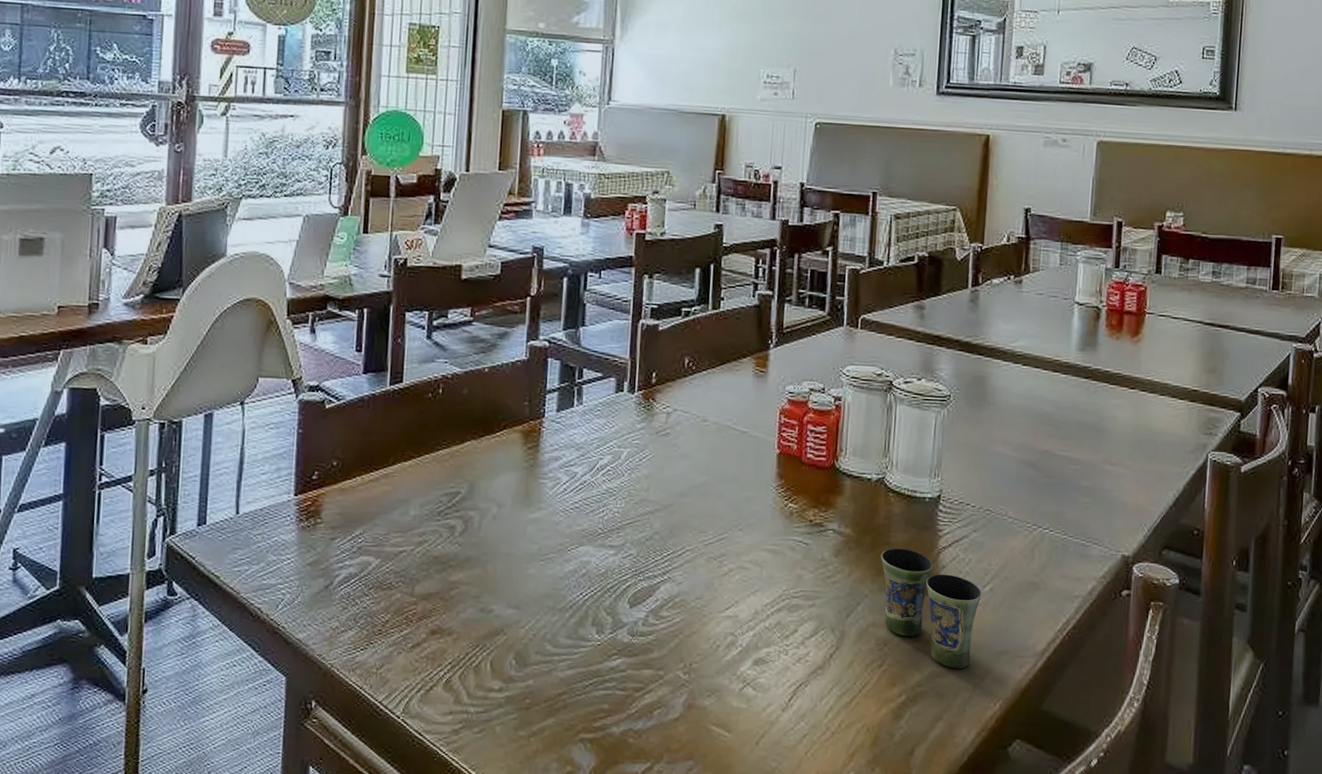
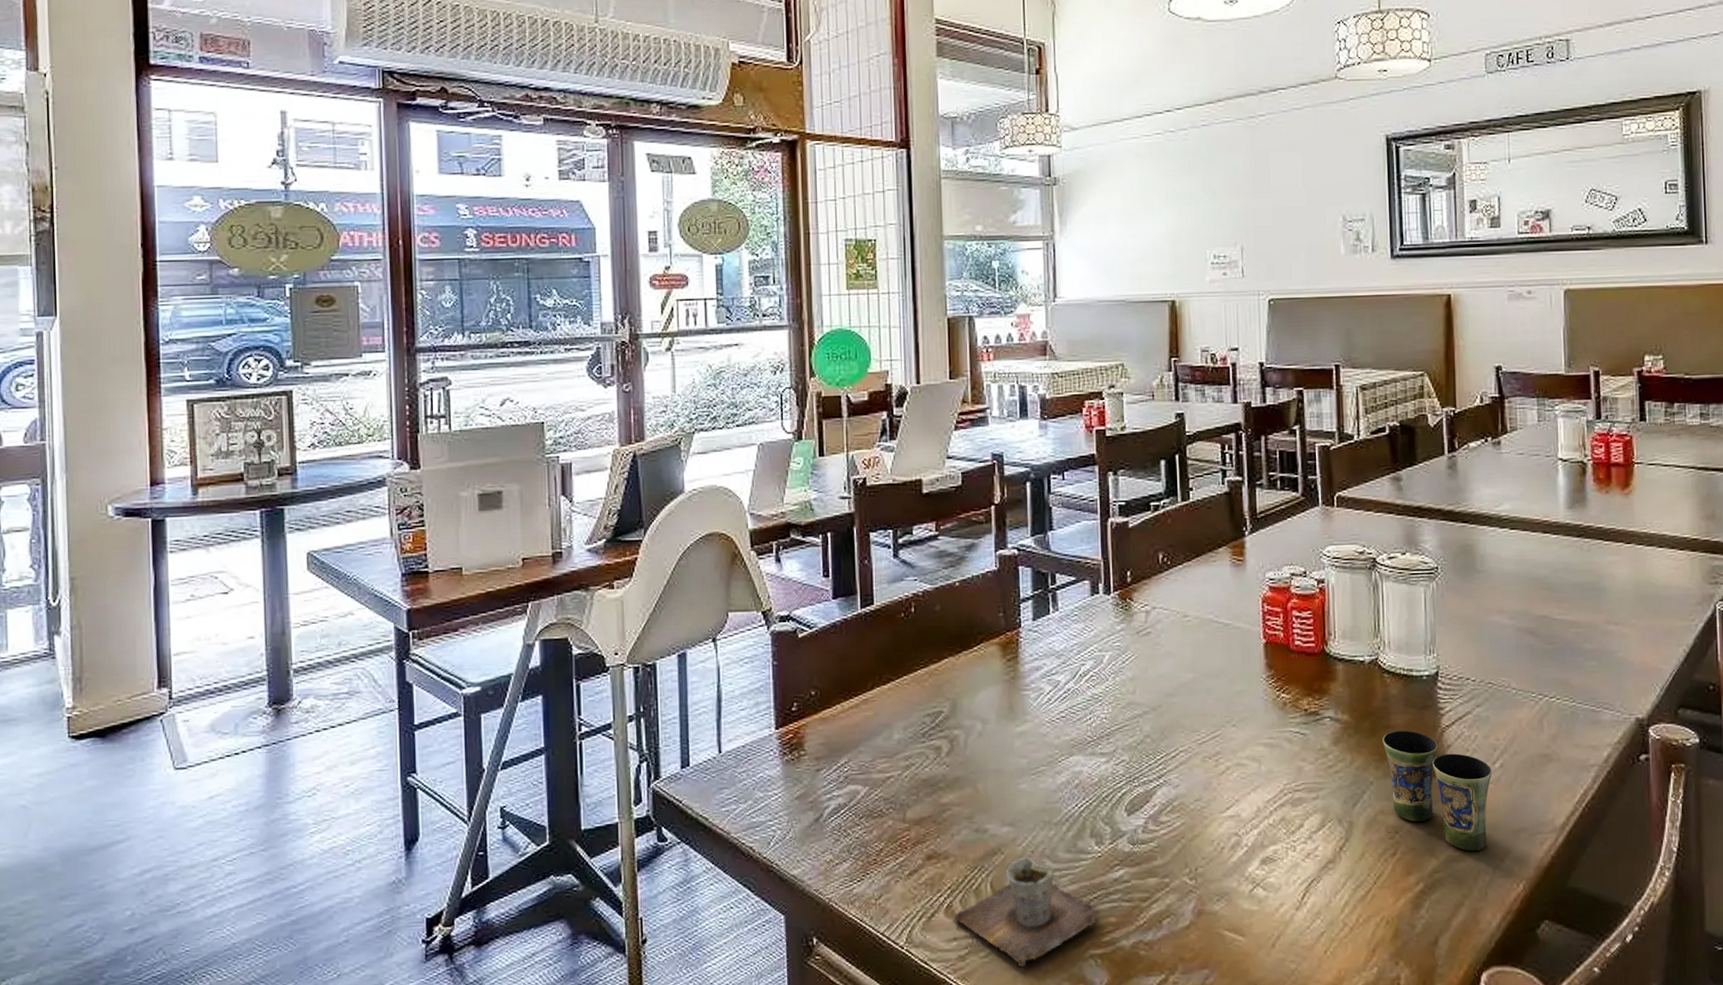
cup: none [451,640,595,748] -> present [953,857,1101,970]

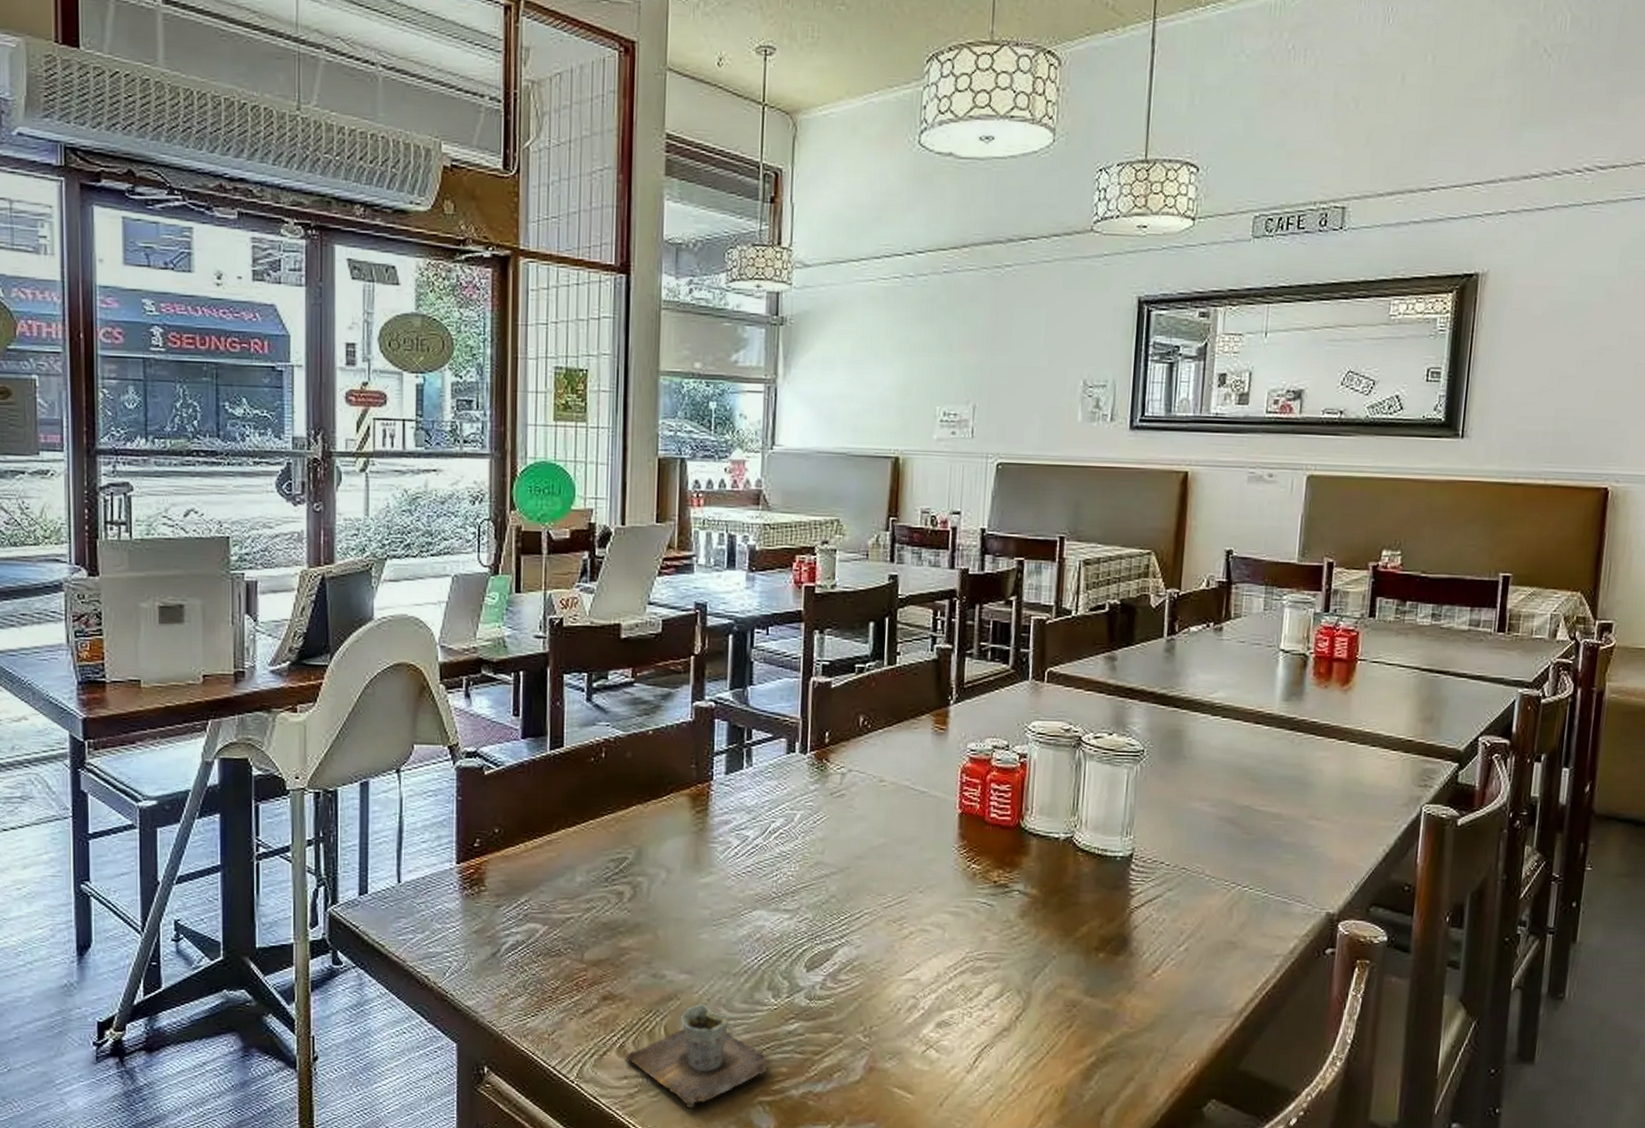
cup: present [1382,730,1493,852] -> none [1069,908,1177,1030]

